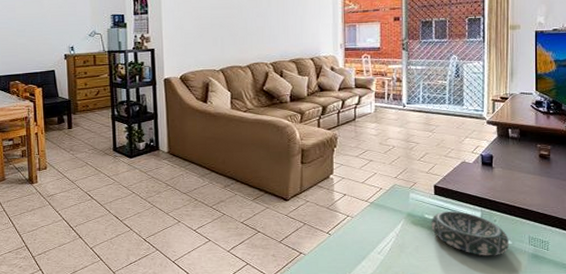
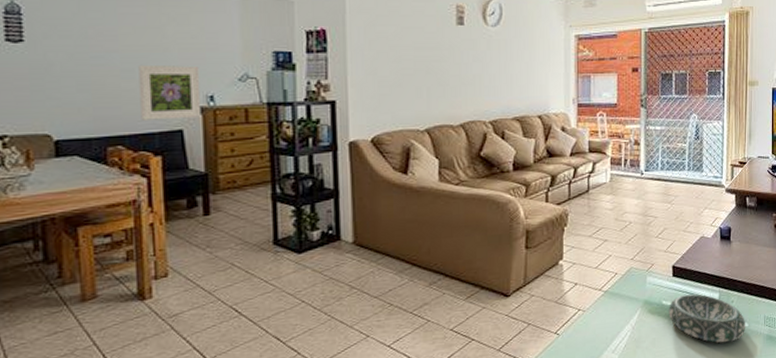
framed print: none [27,26,66,64] -> present [138,64,202,120]

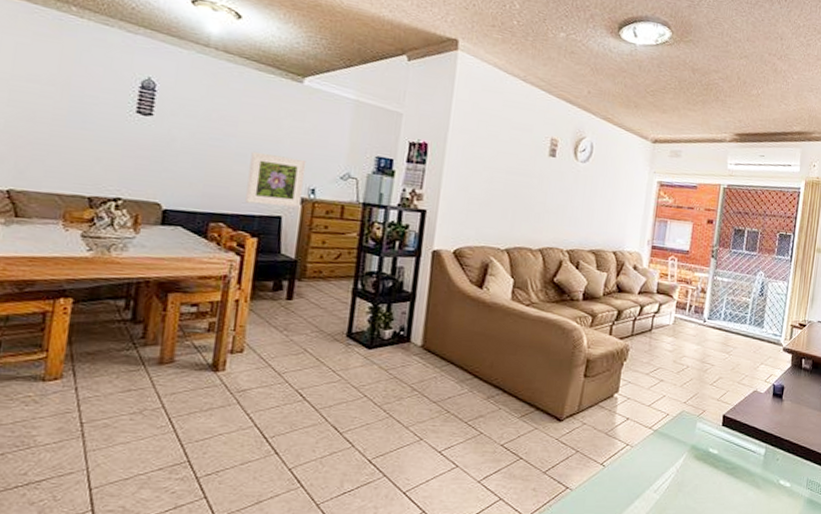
decorative bowl: present [669,294,746,343] -> none [714,446,789,500]

